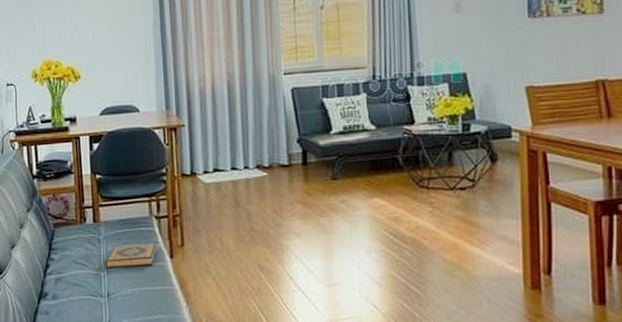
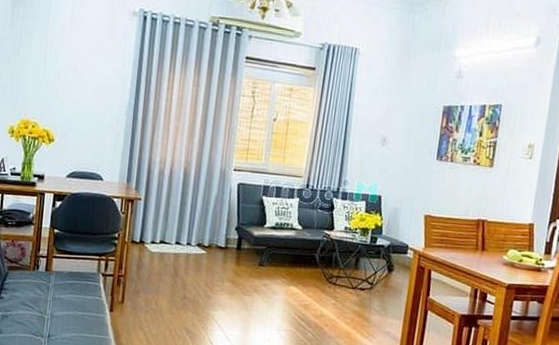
hardback book: present [106,243,157,268] -> none [51,294,99,316]

